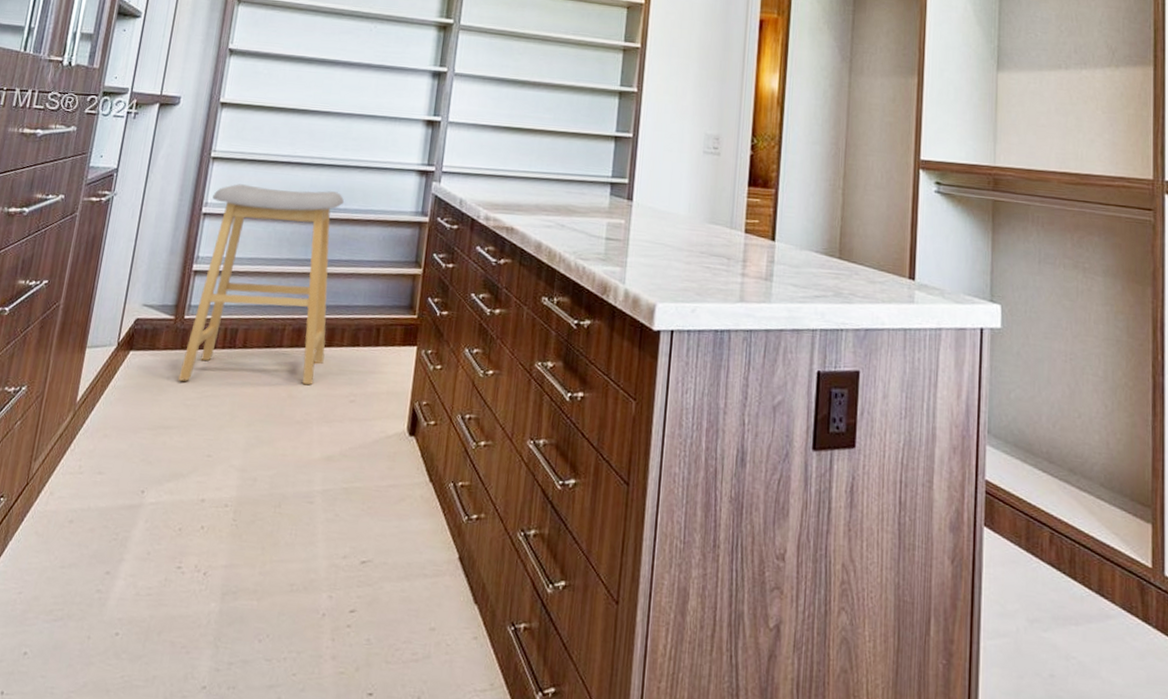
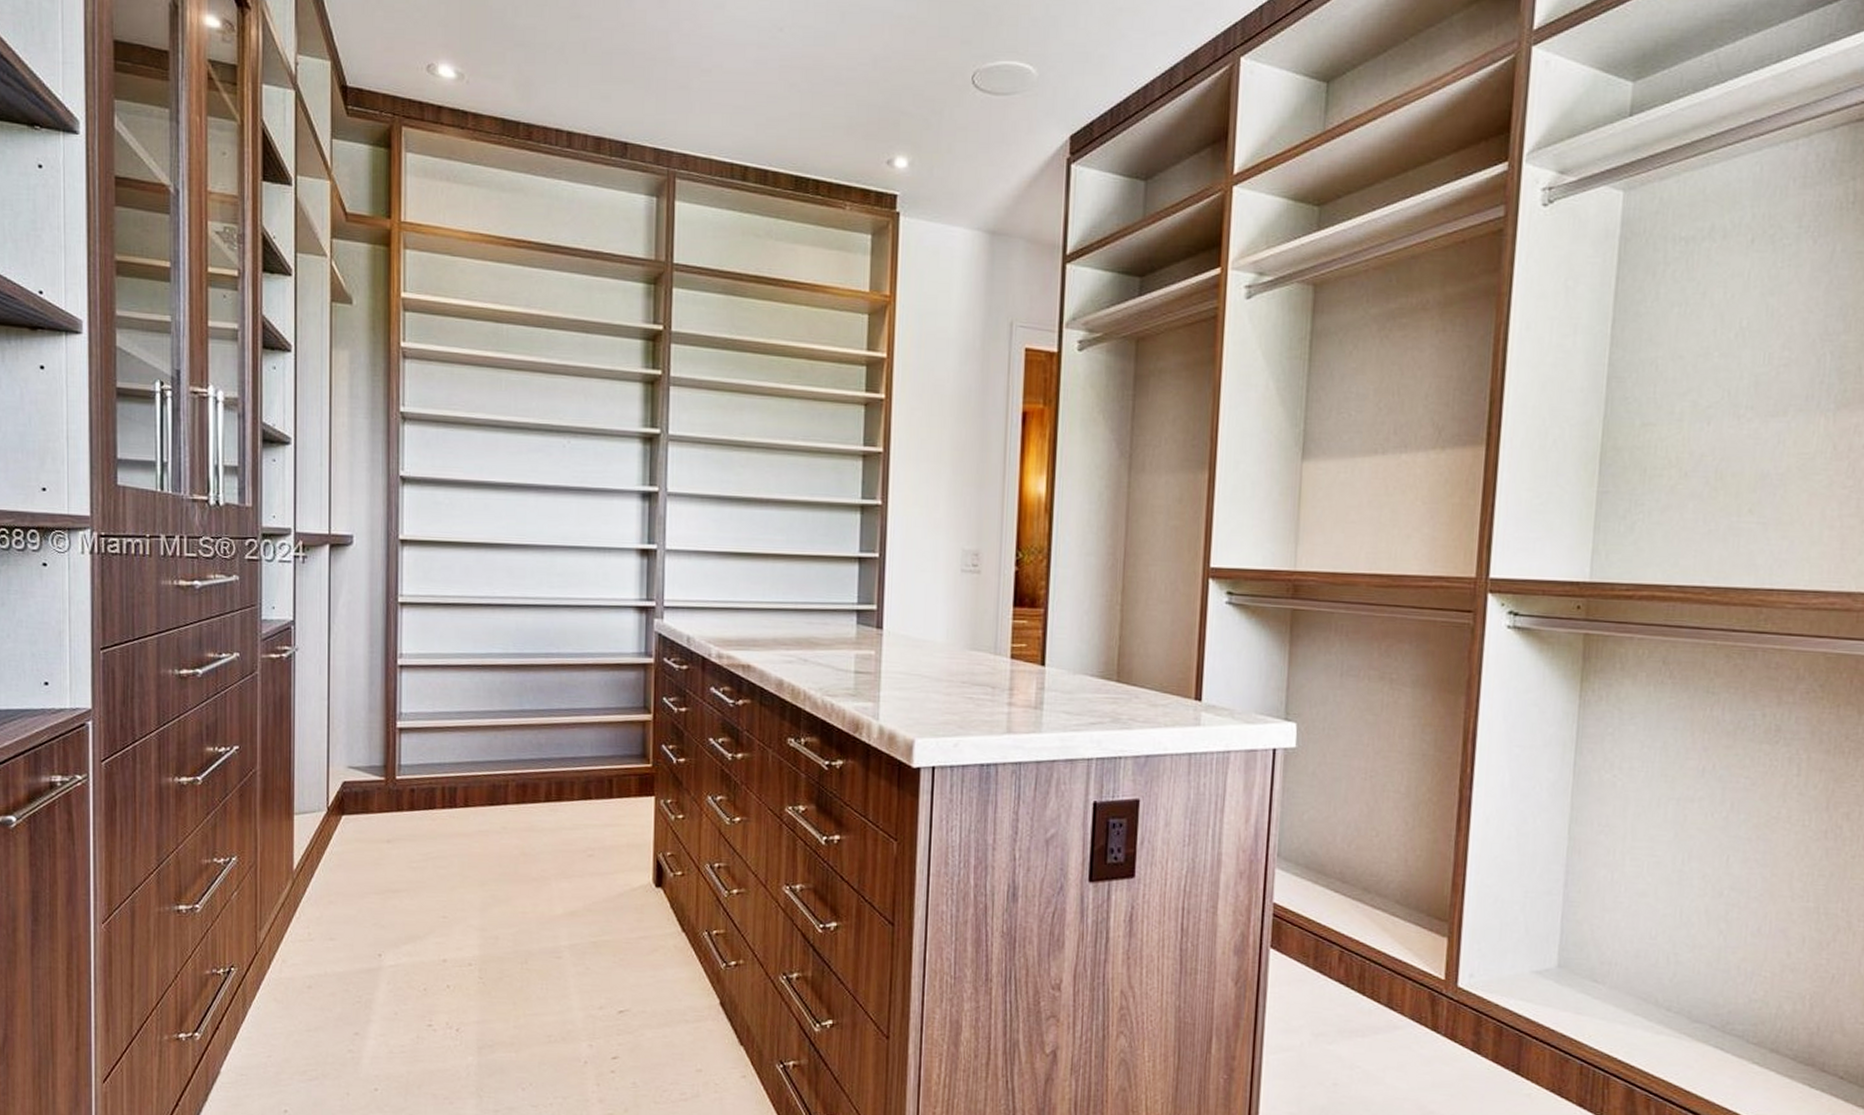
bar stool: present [178,184,345,386] -> none [399,631,557,845]

